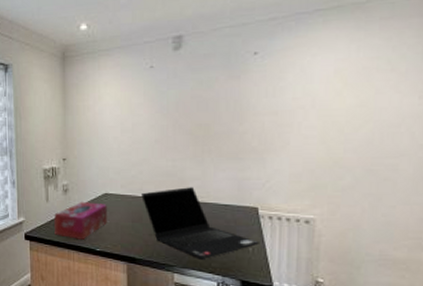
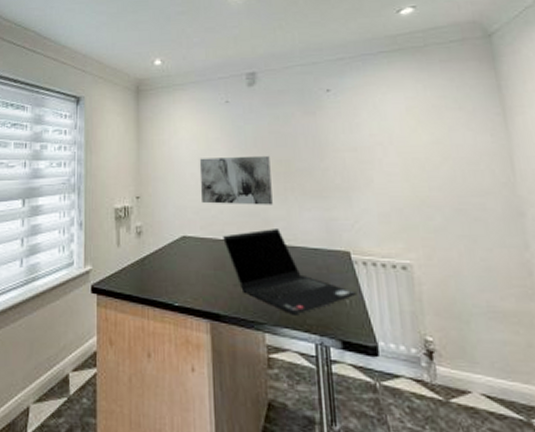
tissue box: present [54,202,107,240] -> none [126,247,186,292]
wall art: none [122,120,190,166] -> present [199,155,273,205]

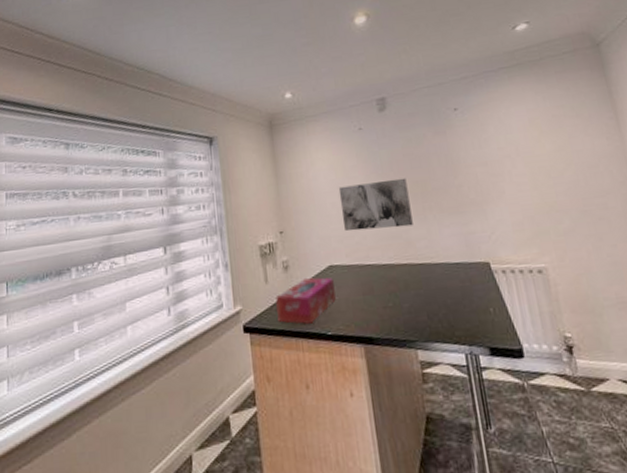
tissue box: none [126,247,186,292] -> present [275,277,336,324]
laptop computer: present [223,229,356,315] -> none [369,248,499,329]

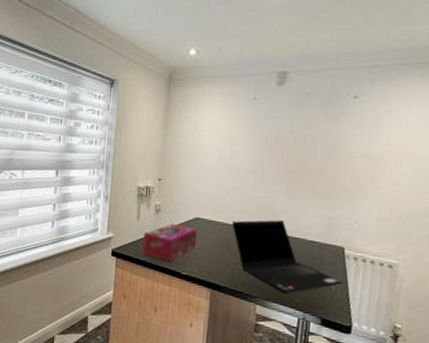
wall art: present [338,177,413,232] -> none [217,150,287,200]
laptop computer: none [369,248,499,329] -> present [232,220,343,294]

